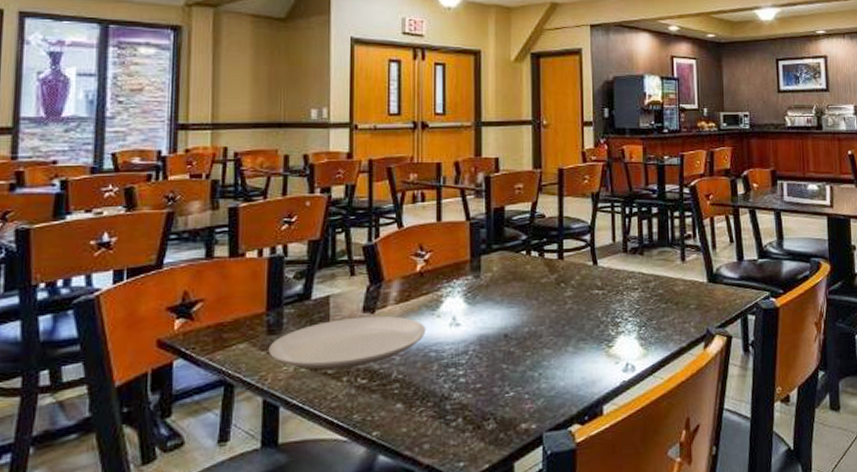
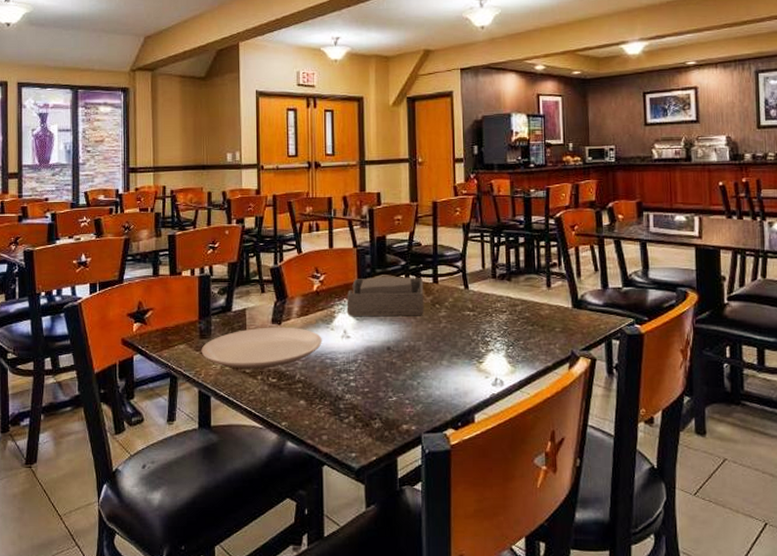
napkin holder: none [456,253,548,300] -> present [346,277,424,317]

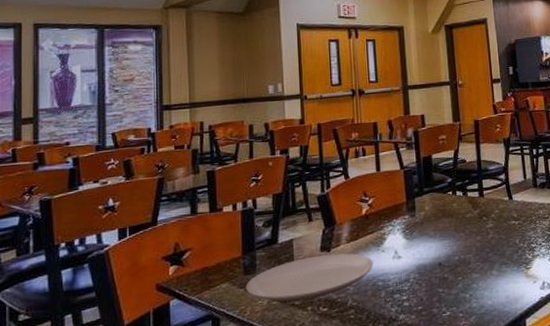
napkin holder: present [346,277,424,317] -> none [396,192,472,237]

